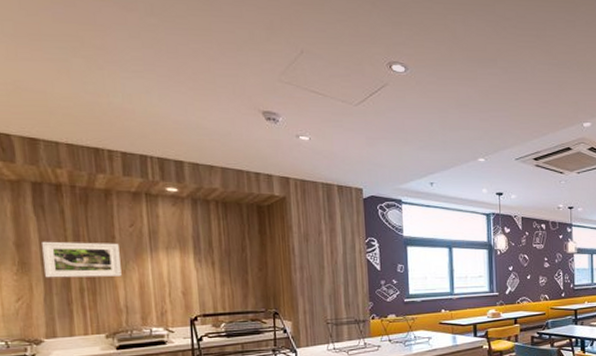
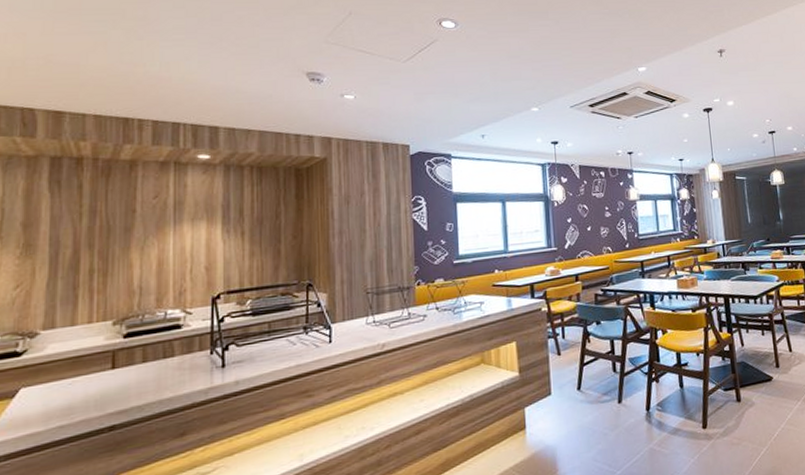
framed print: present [42,241,122,278] -> none [52,217,139,261]

